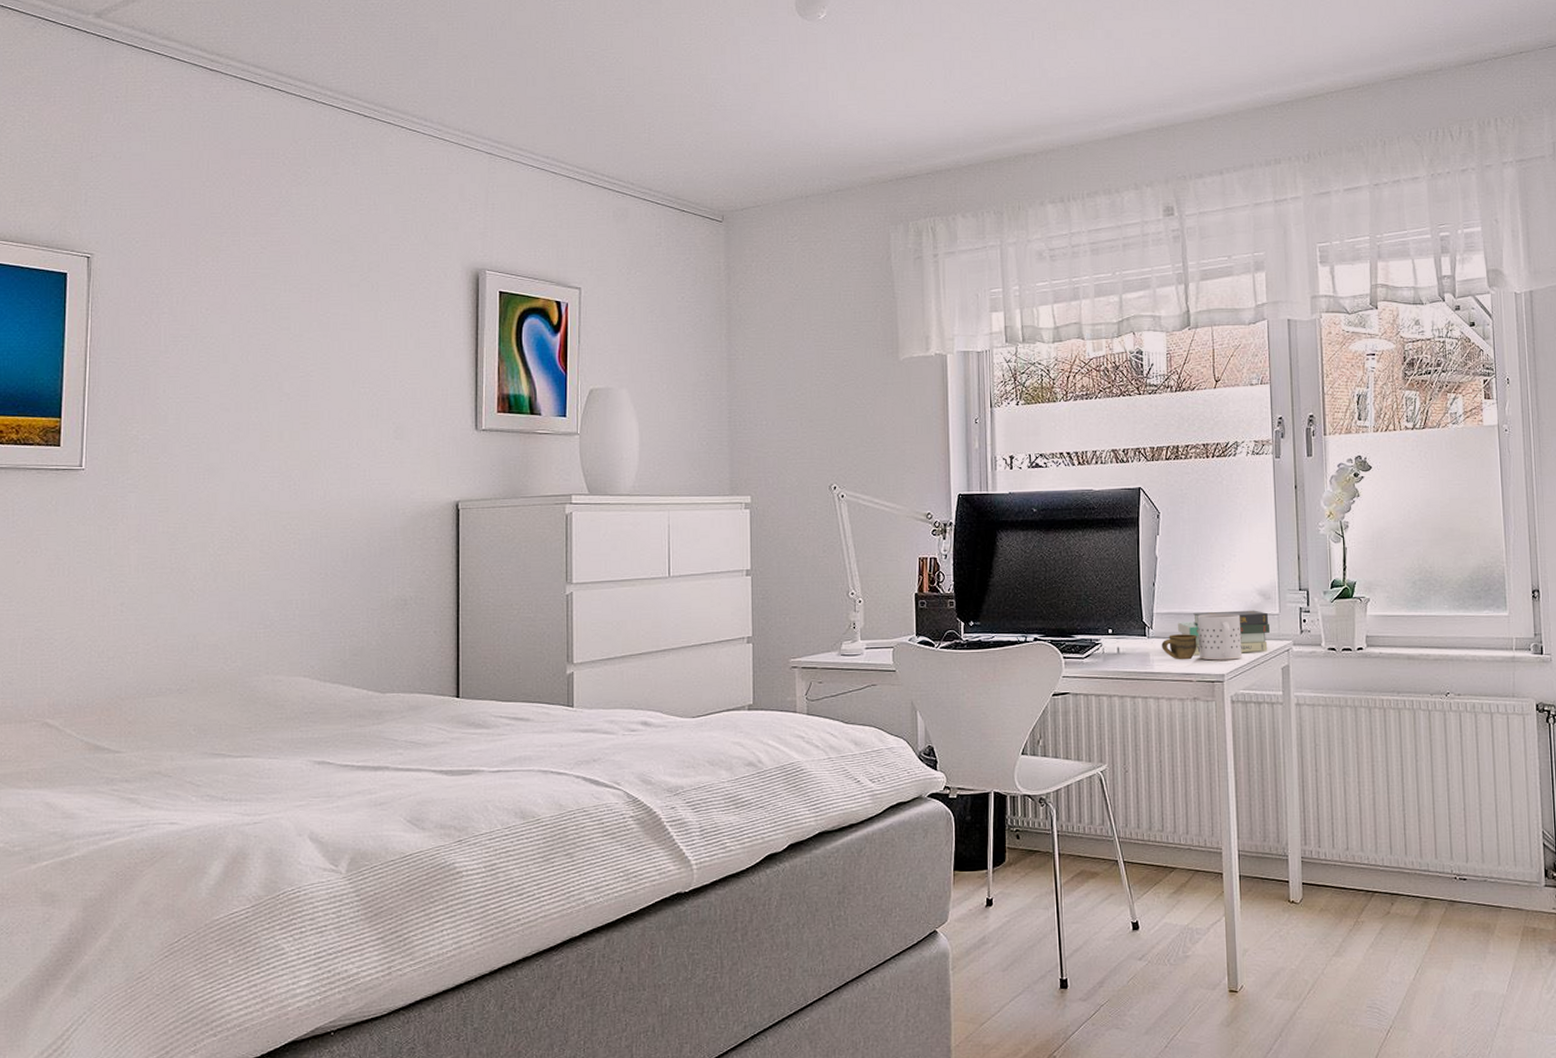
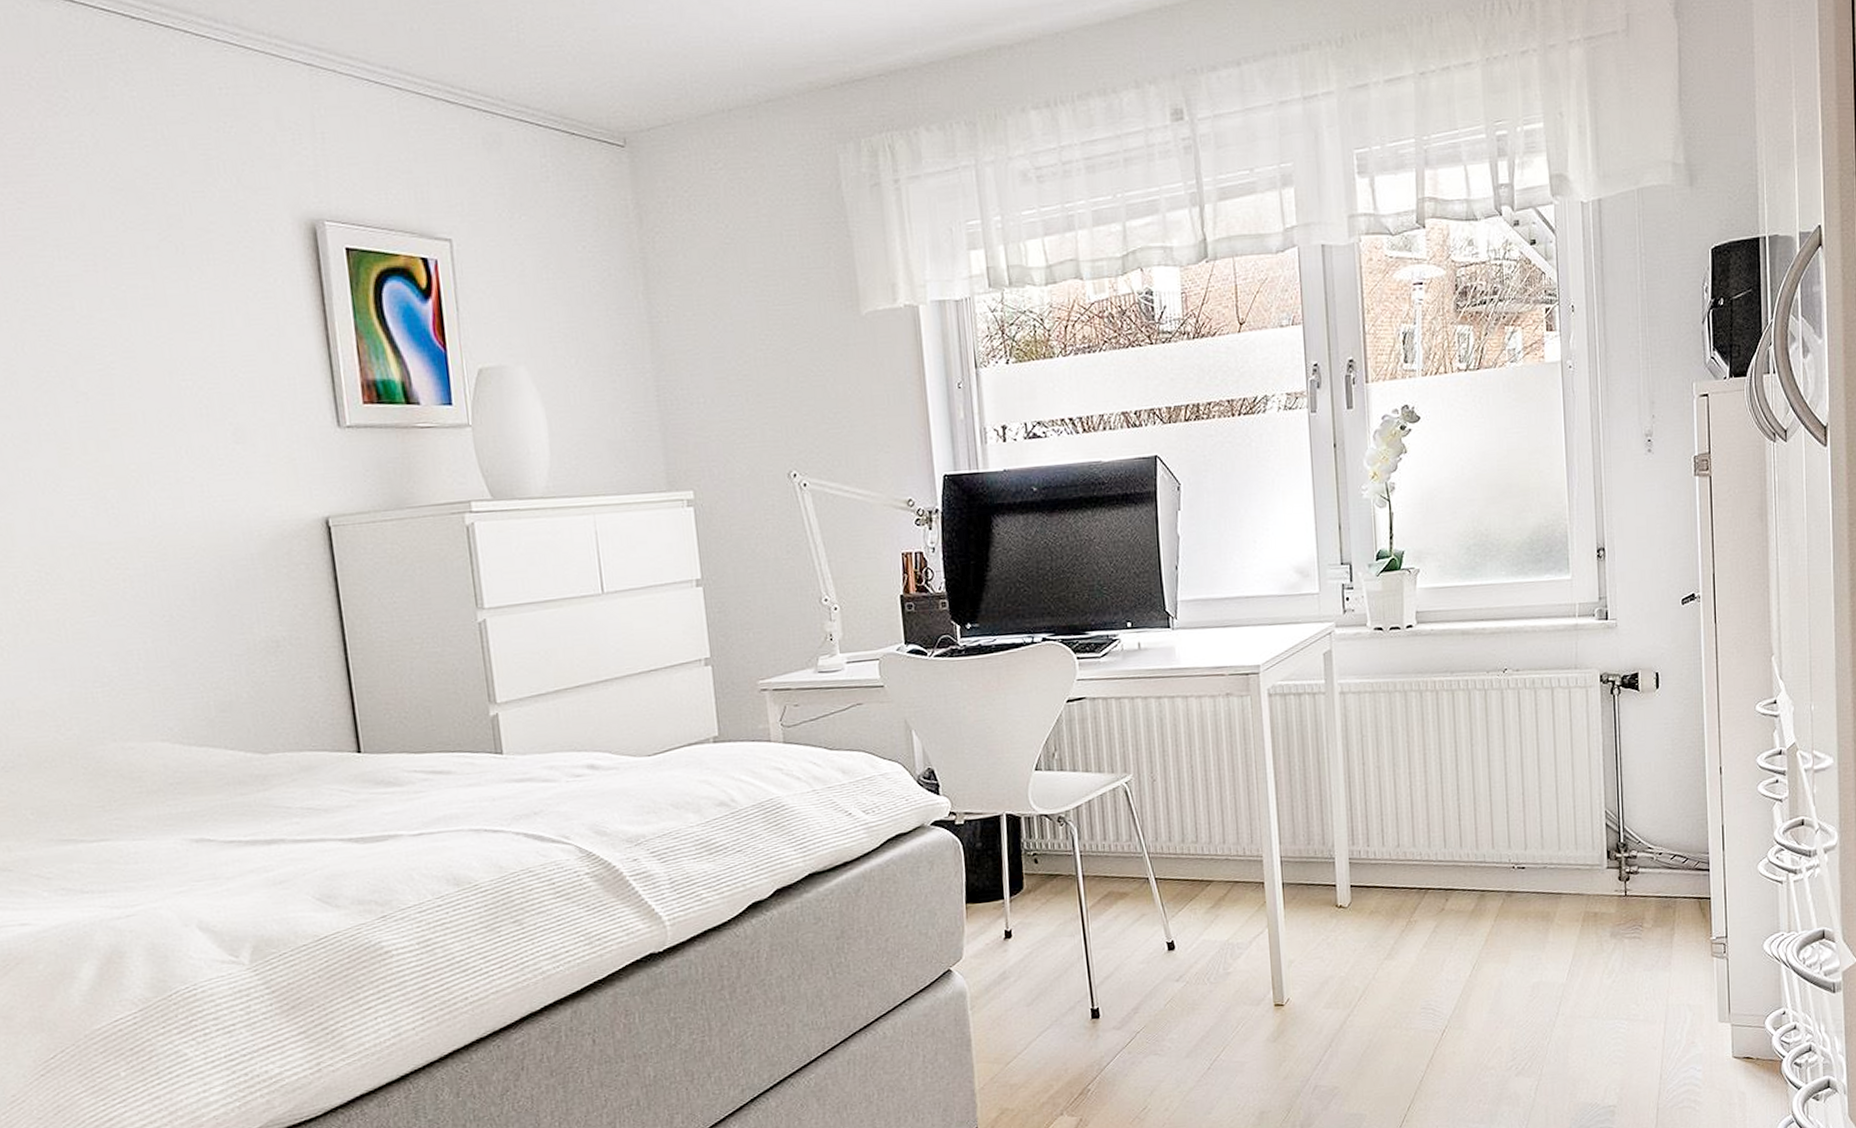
cup: present [1162,634,1197,660] -> none [1188,622,1228,653]
books: present [1178,610,1270,655] -> none [1206,590,1309,645]
mug: present [1197,613,1243,661] -> none [1227,595,1280,651]

